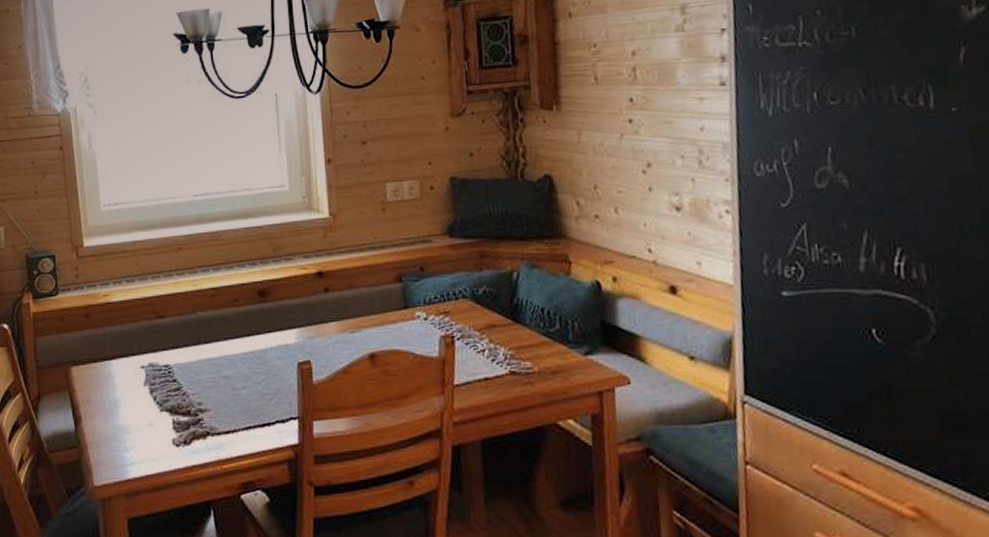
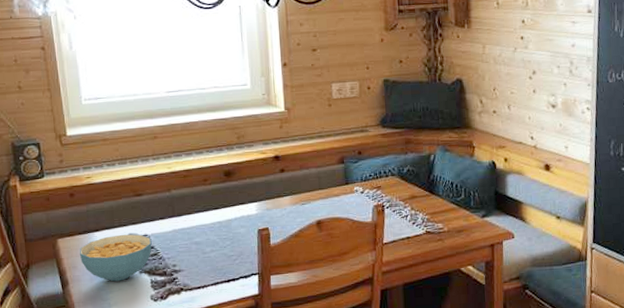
cereal bowl: none [94,363,175,420] -> present [79,234,152,282]

